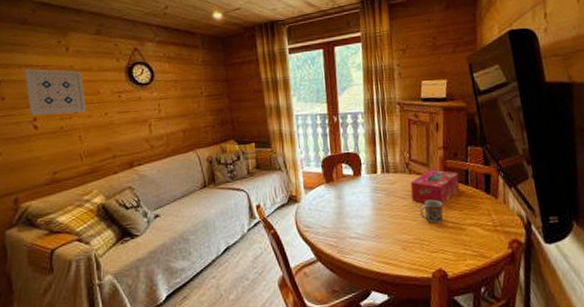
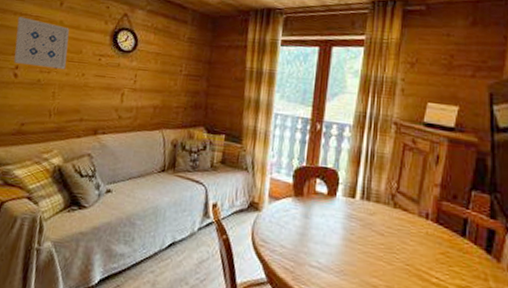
tissue box: present [410,169,460,205] -> none [391,207,455,254]
cup: present [419,199,444,224] -> none [398,243,429,275]

